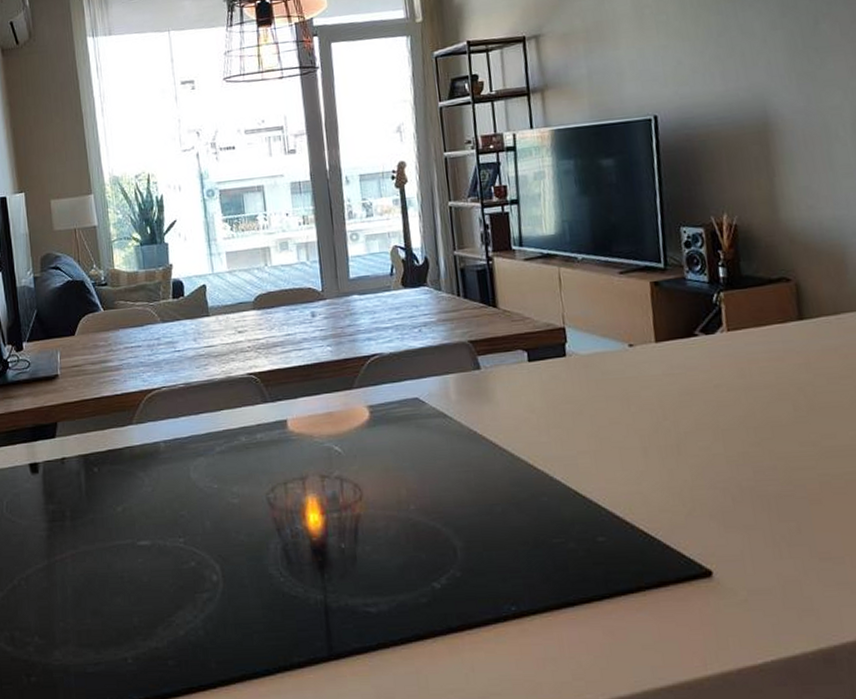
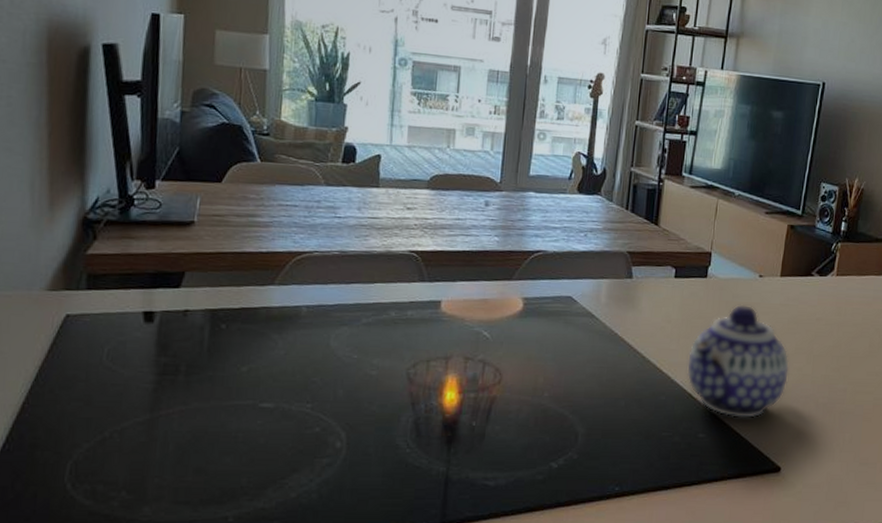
teapot: none [563,380,696,515] -> present [686,304,790,419]

